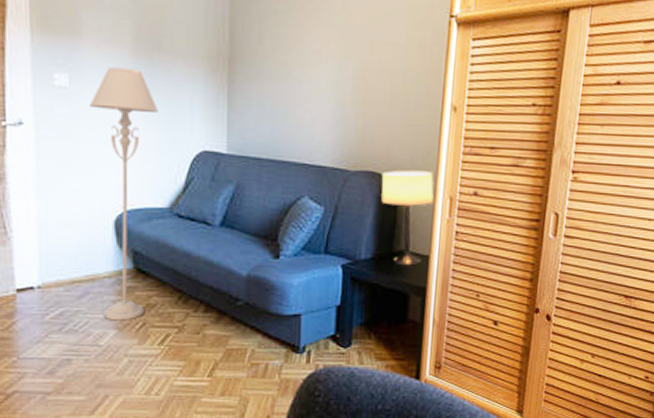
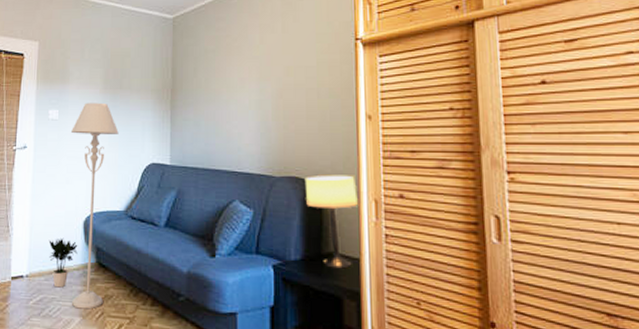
potted plant: none [66,240,108,299] -> present [48,237,78,288]

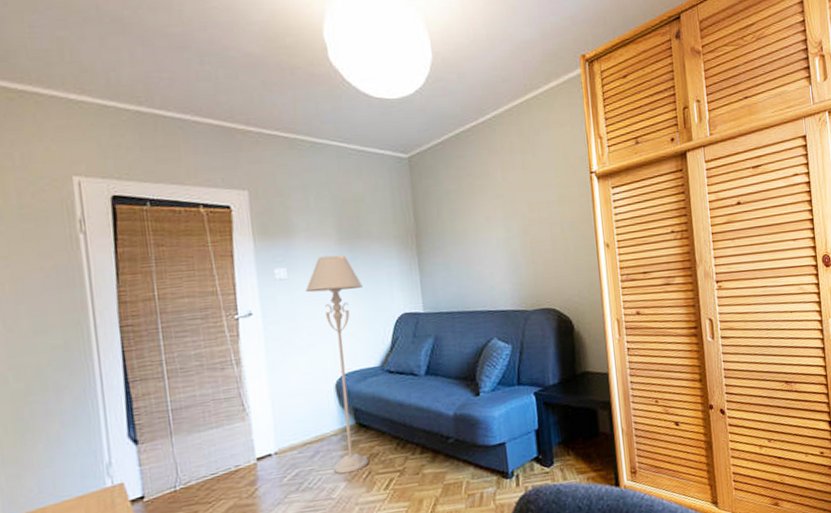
potted plant: present [48,237,78,288] -> none [296,406,333,458]
table lamp: present [304,175,358,269] -> none [555,300,603,386]

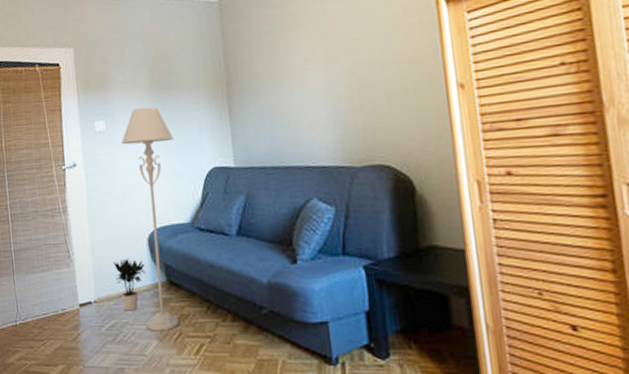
potted plant: none [296,406,333,458] -> present [113,258,146,311]

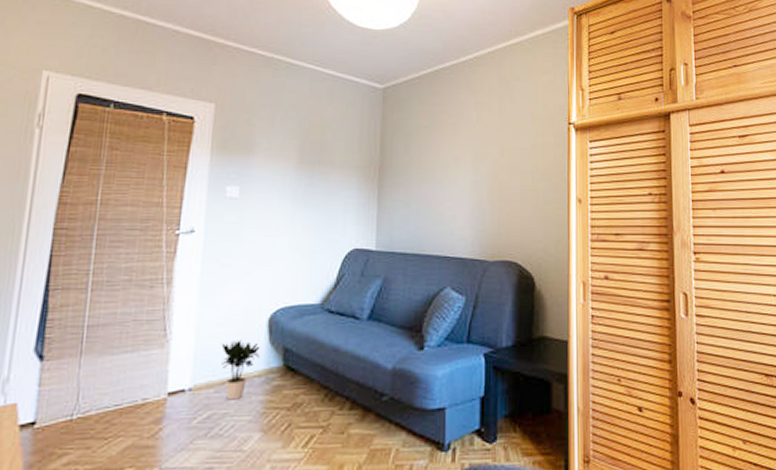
floor lamp: present [122,107,181,331] -> none [250,179,316,423]

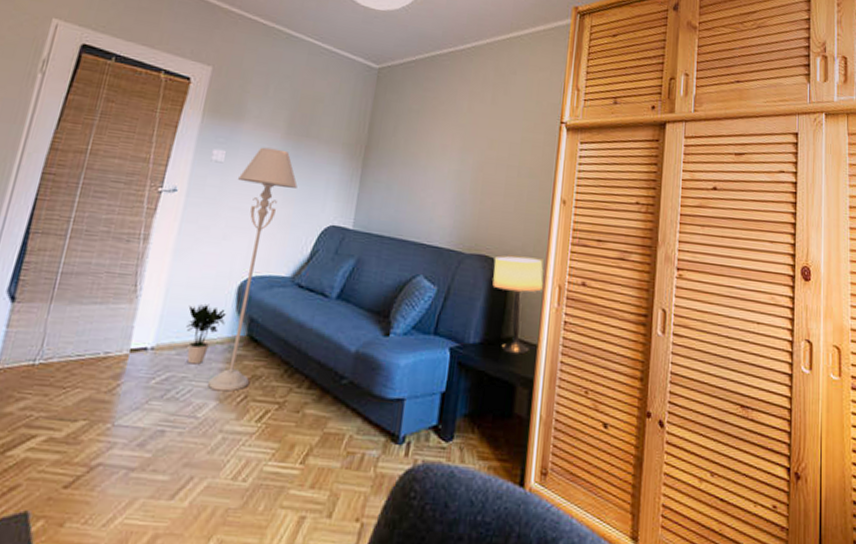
floor lamp: none [250,179,316,423] -> present [208,147,298,392]
table lamp: none [517,258,567,352] -> present [492,256,543,355]

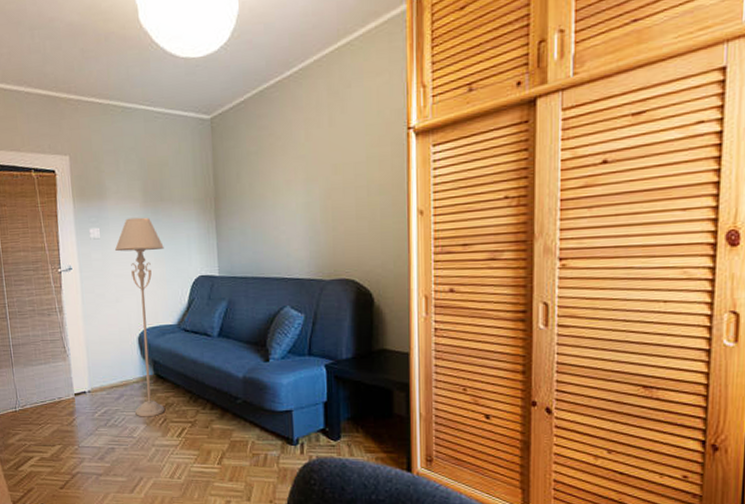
potted plant: present [186,303,227,365] -> none [106,354,136,400]
table lamp: present [492,256,543,355] -> none [355,273,408,364]

